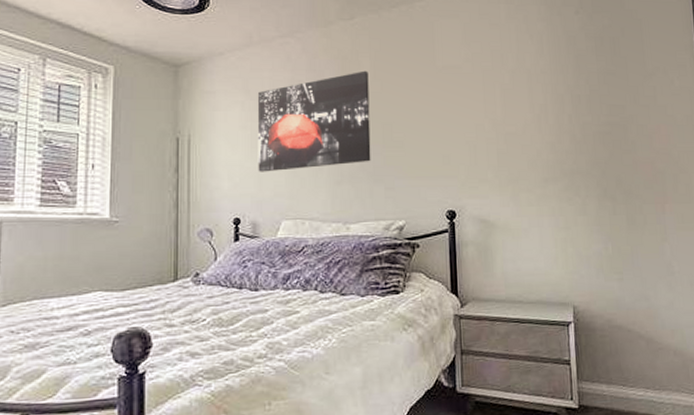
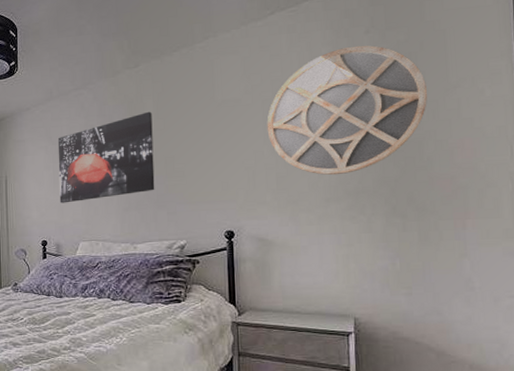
home mirror: none [487,24,629,154] -> present [267,45,427,175]

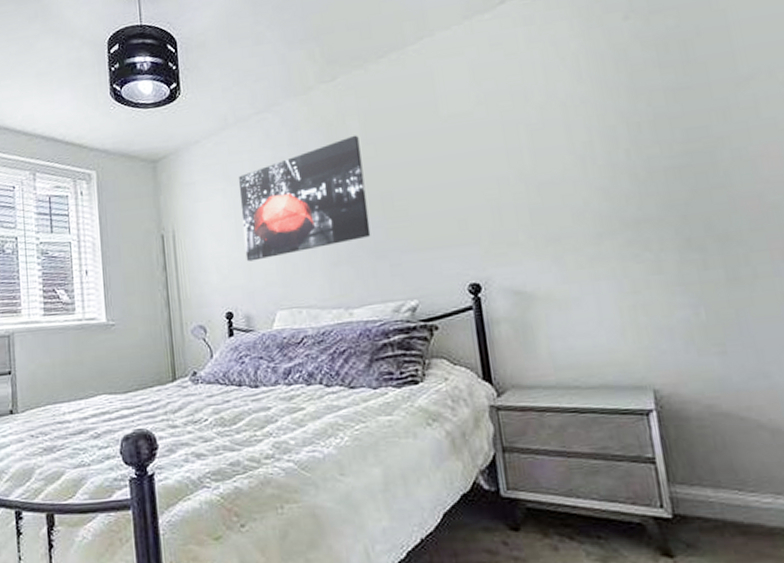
home mirror: present [267,45,427,175] -> none [509,34,715,203]

